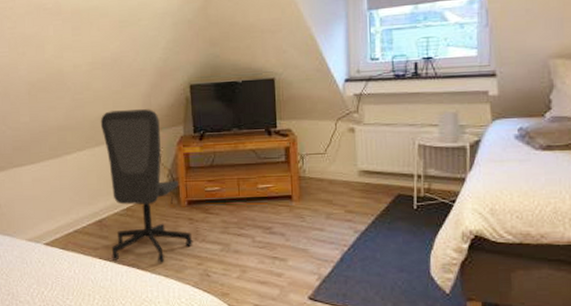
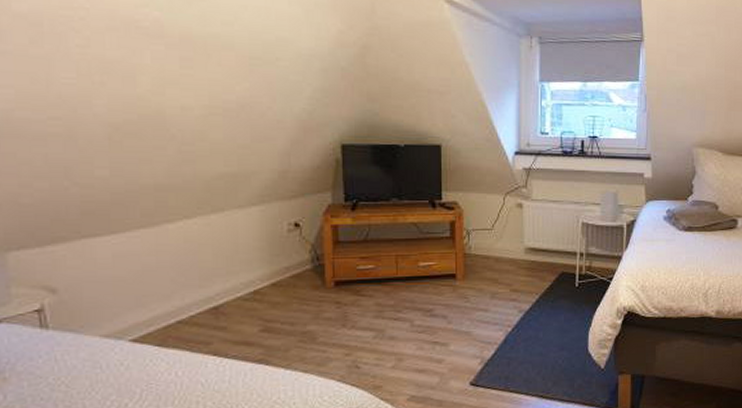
office chair: present [100,109,193,263] -> none [219,169,340,357]

